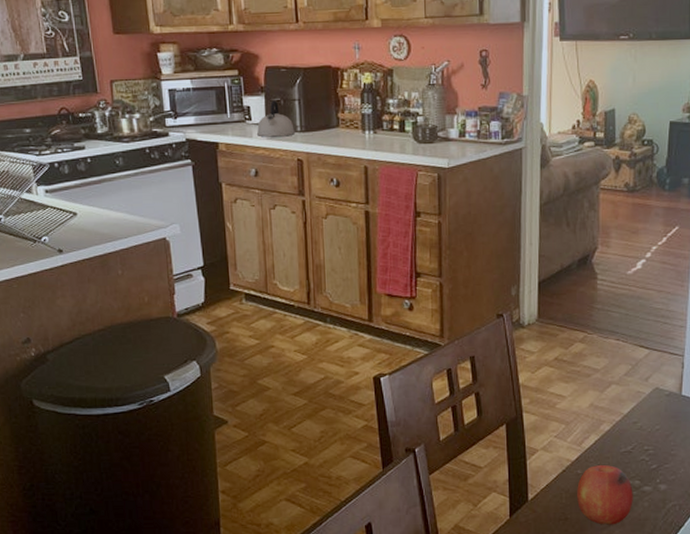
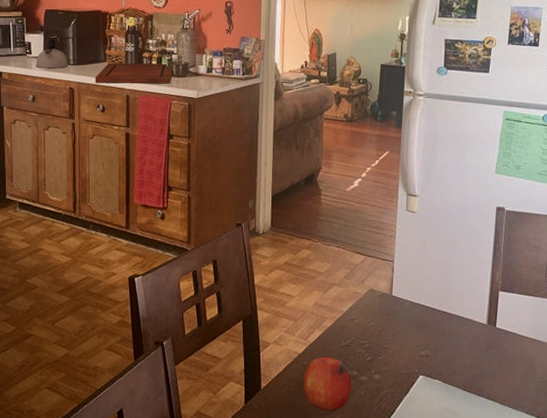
cutting board: none [326,127,420,153] -> present [94,62,175,84]

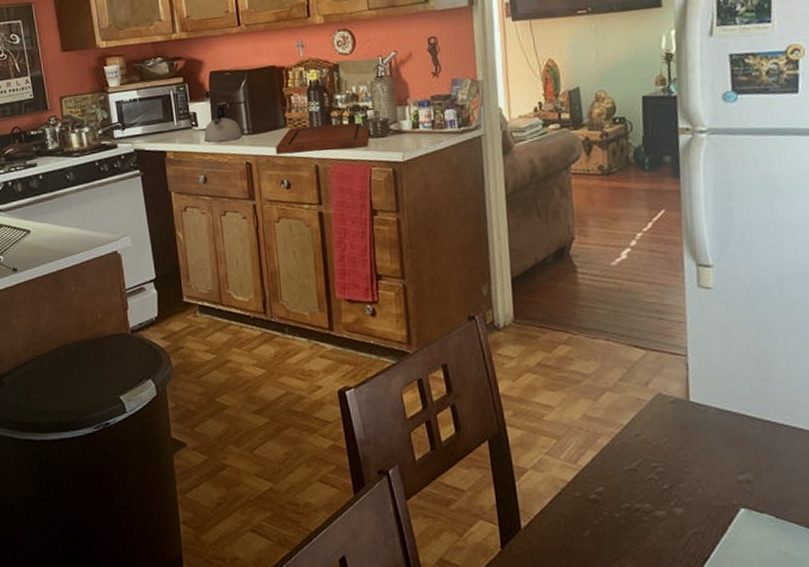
fruit: present [303,357,352,411] -> none [576,486,645,558]

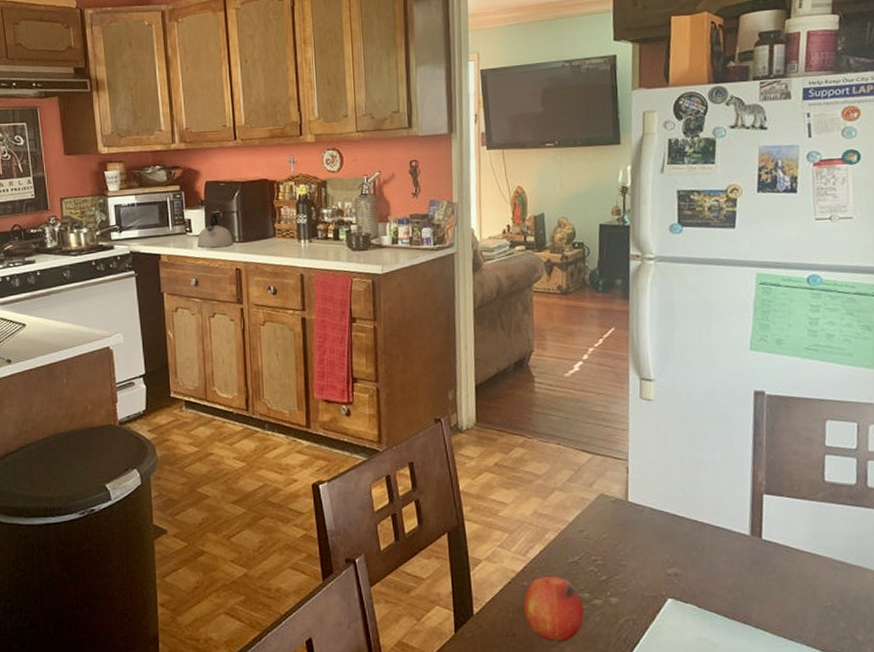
cutting board: present [275,121,371,154] -> none [263,235,354,262]
fruit: none [576,486,645,558] -> present [524,577,584,642]

